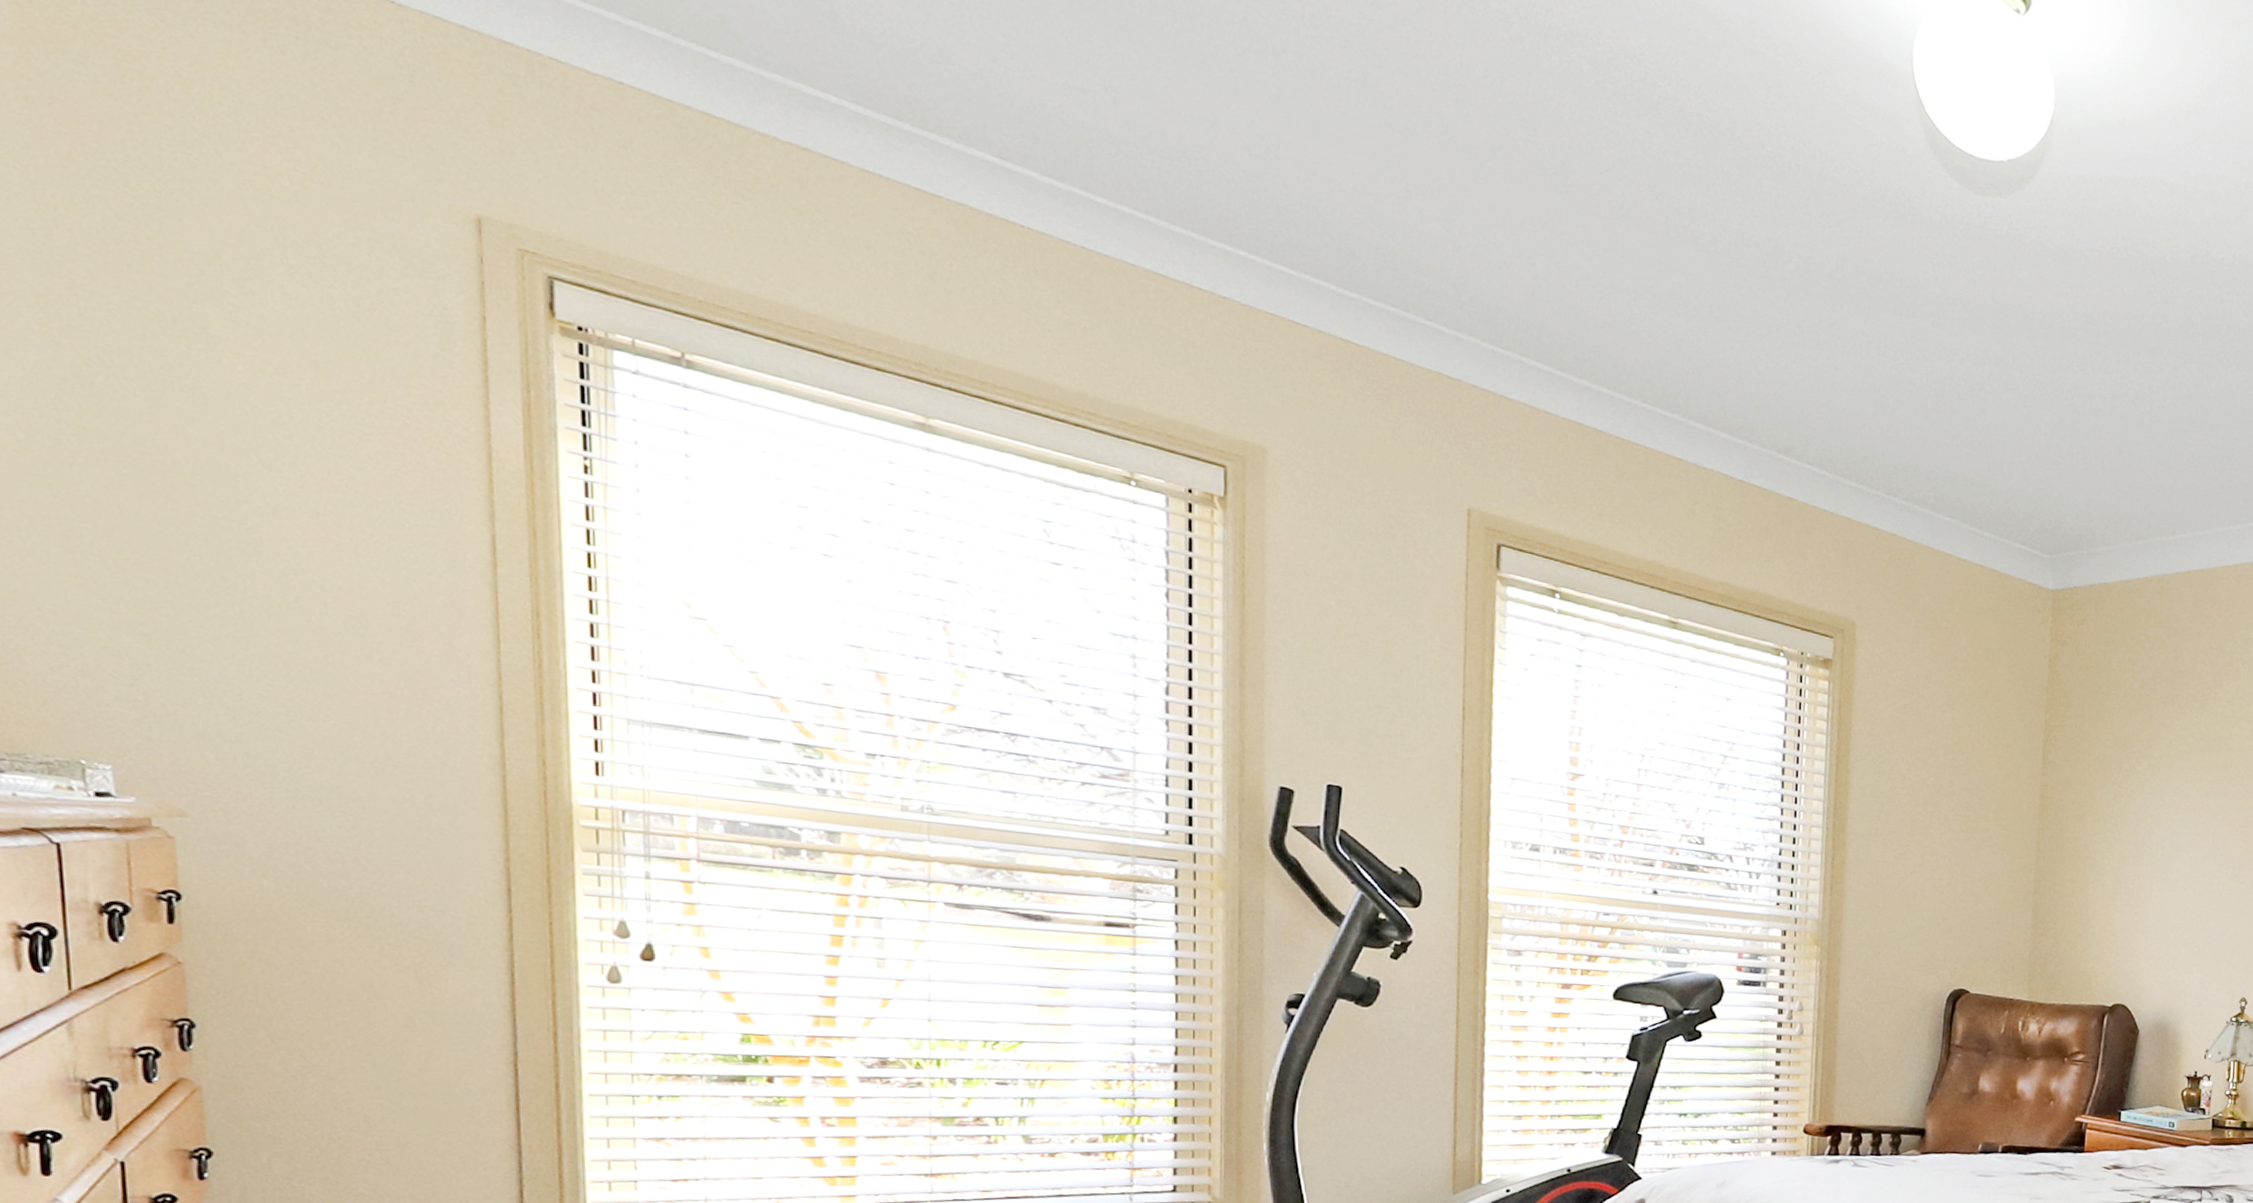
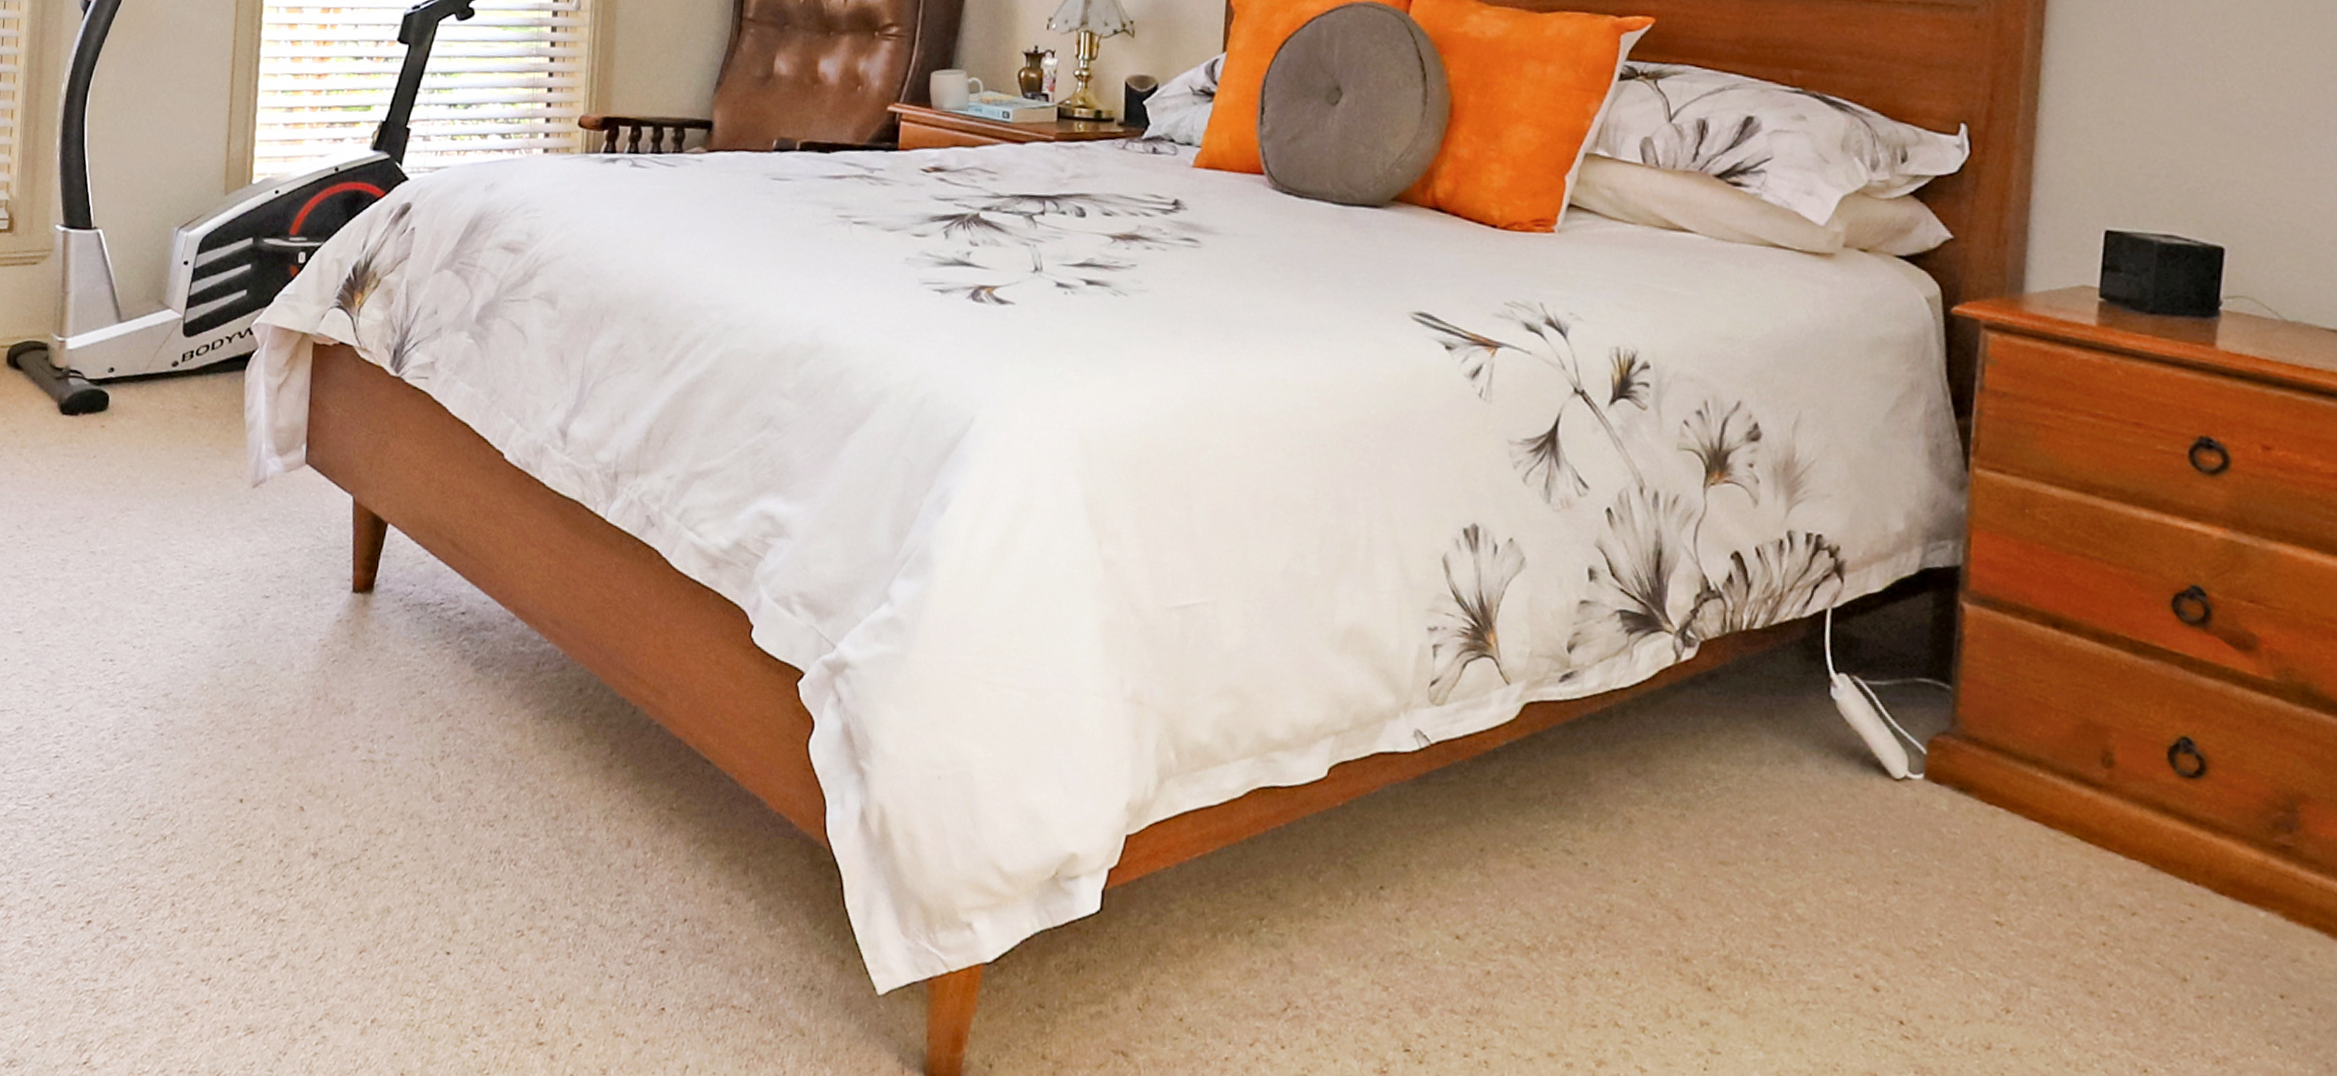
mug: none [2110,1088,2154,1124] -> present [929,69,984,114]

